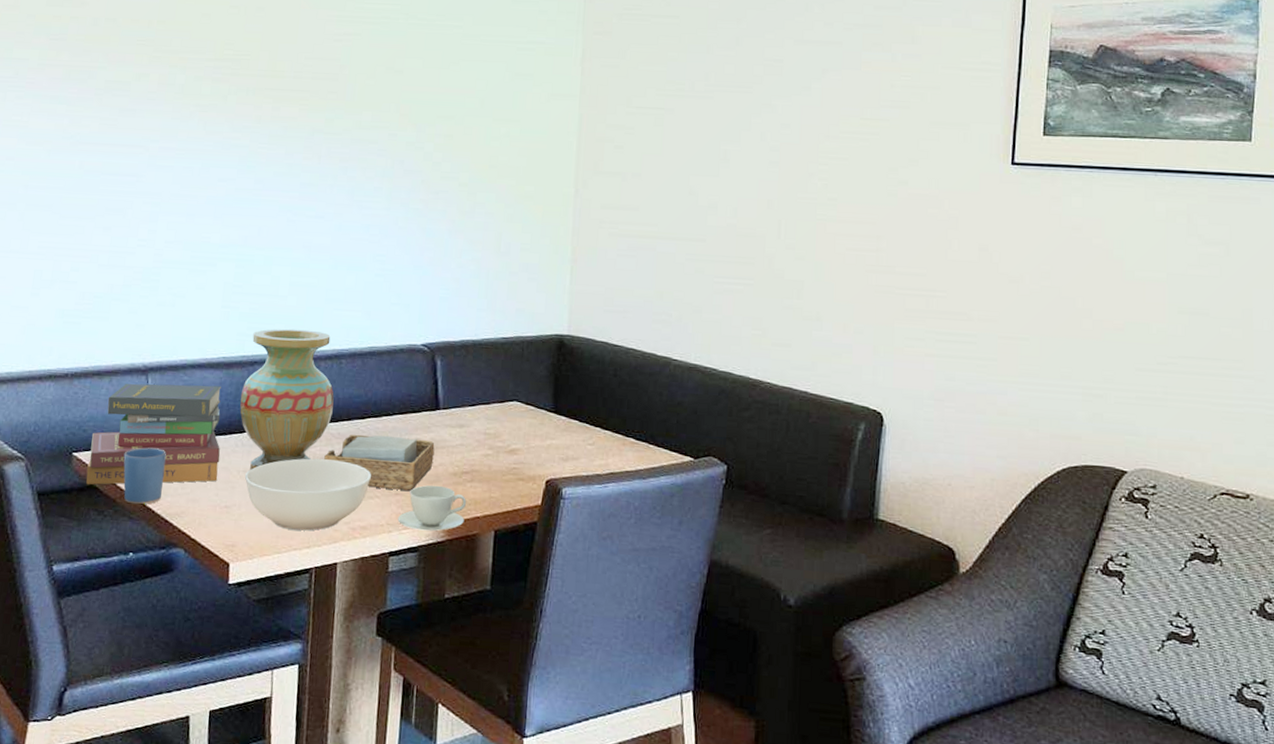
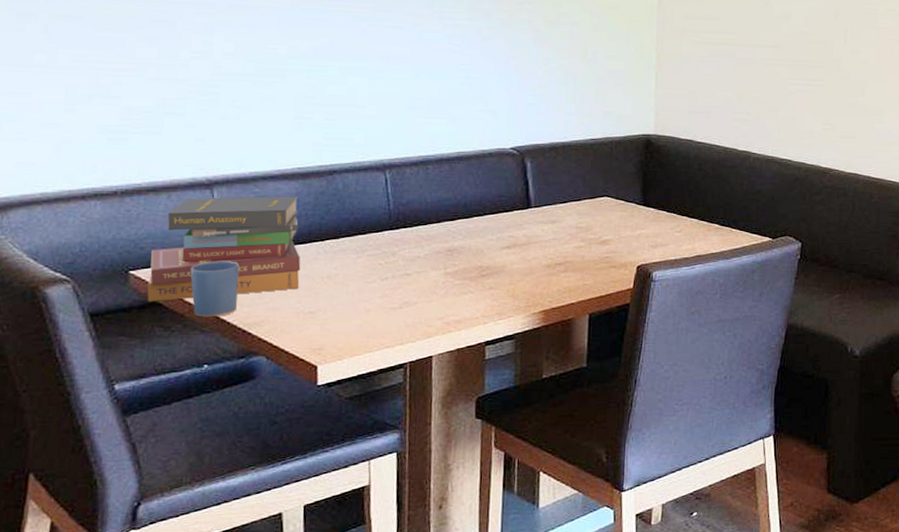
vase: present [239,328,334,470] -> none [319,137,422,275]
bowl: present [244,458,371,531] -> none [329,260,464,329]
napkin holder: present [324,434,435,491] -> none [414,234,528,284]
teacup: present [398,485,467,531] -> none [493,277,561,320]

